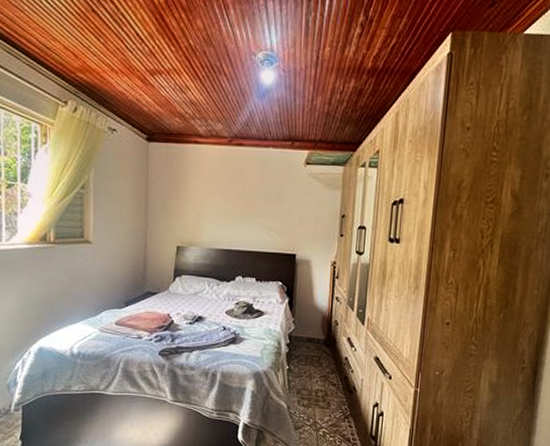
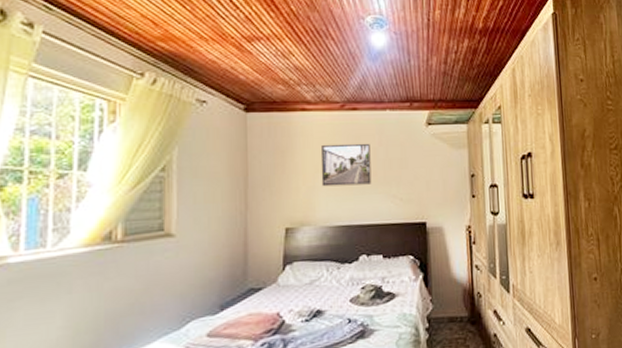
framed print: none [208,176,252,216] -> present [320,143,372,187]

